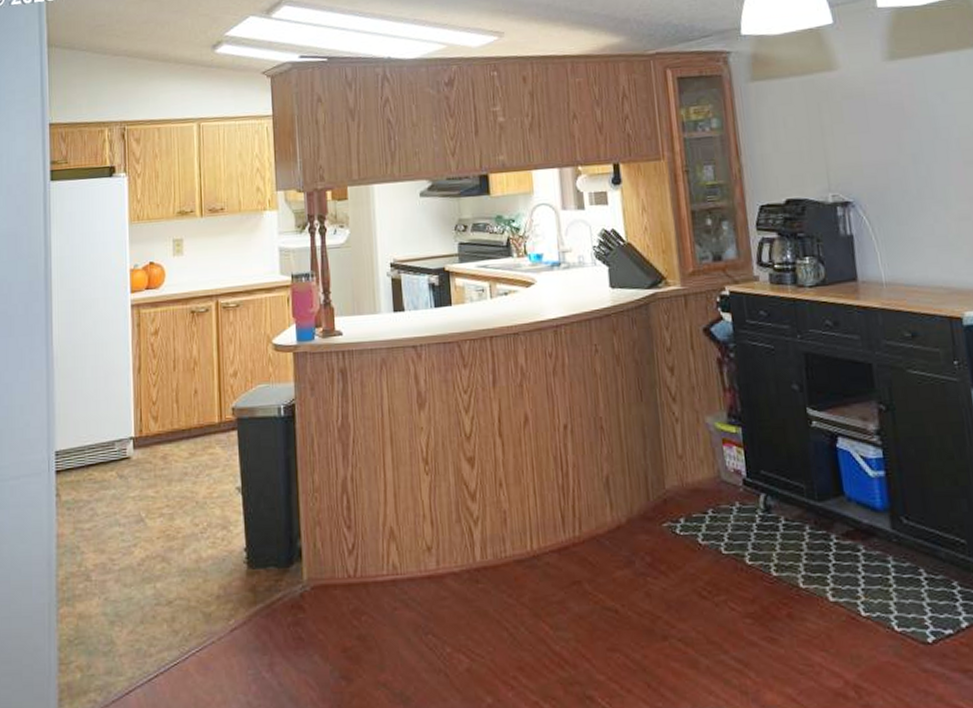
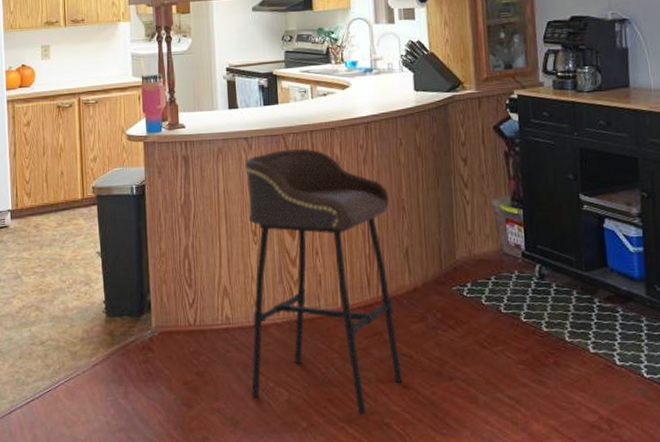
bar stool: none [412,357,607,686] -> present [244,148,403,415]

